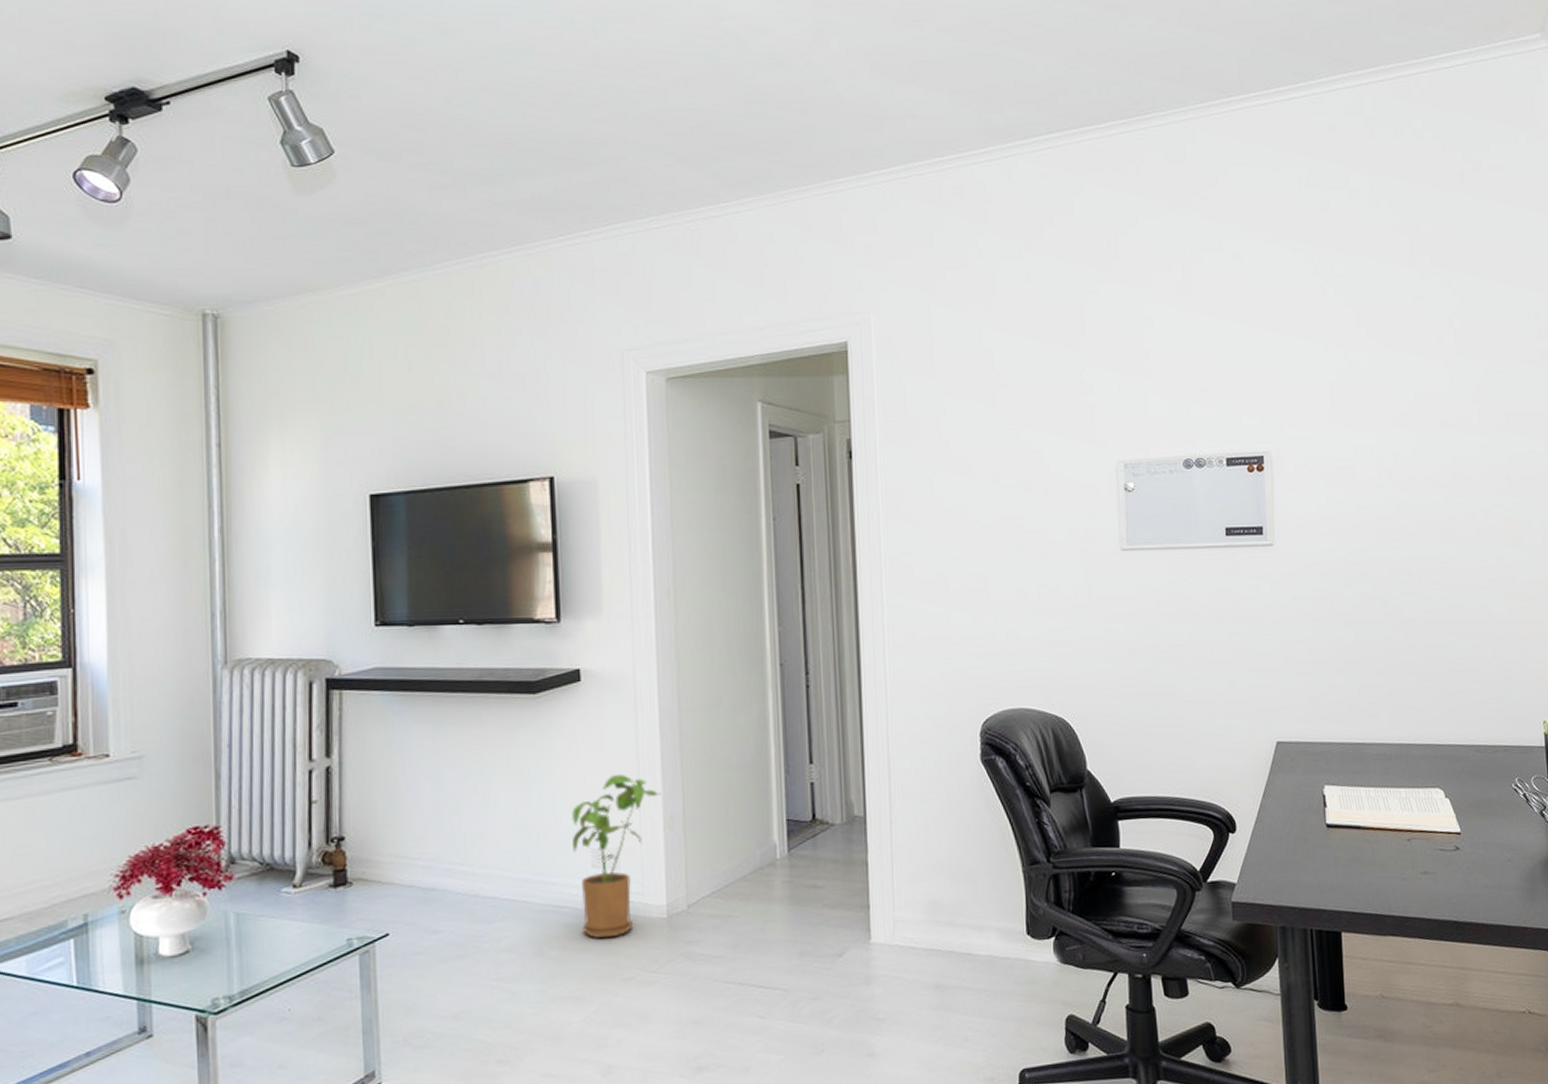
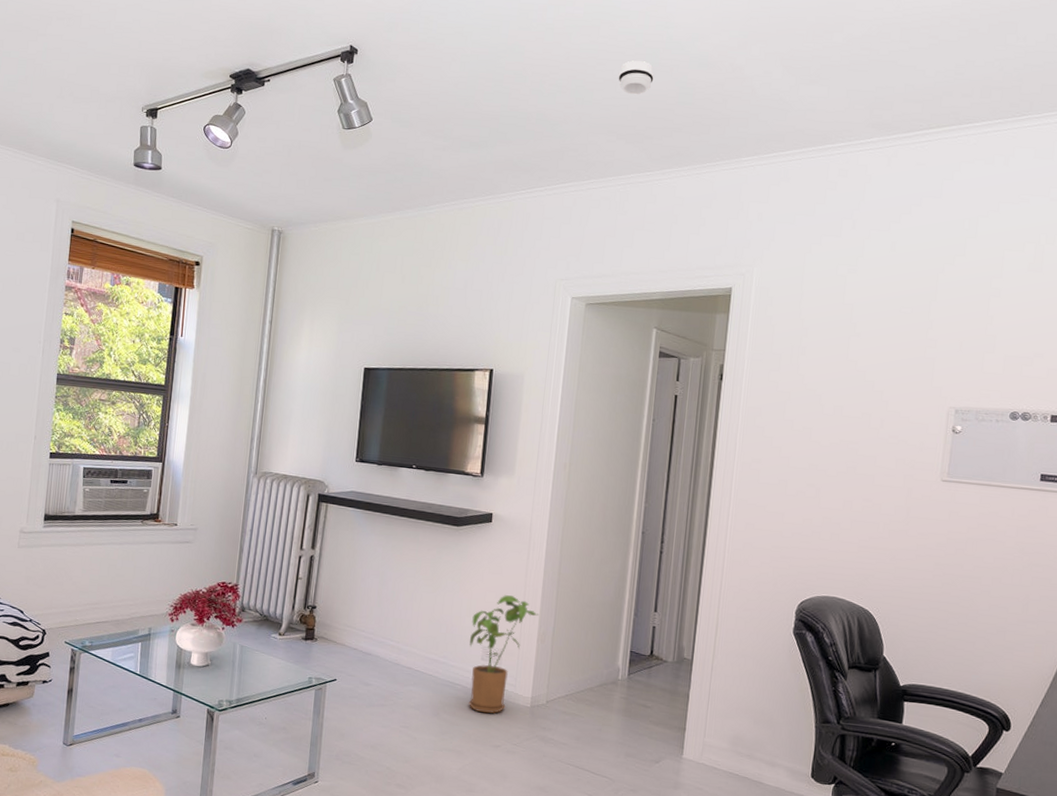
smoke detector: none [667,61,713,106] -> present [618,60,654,95]

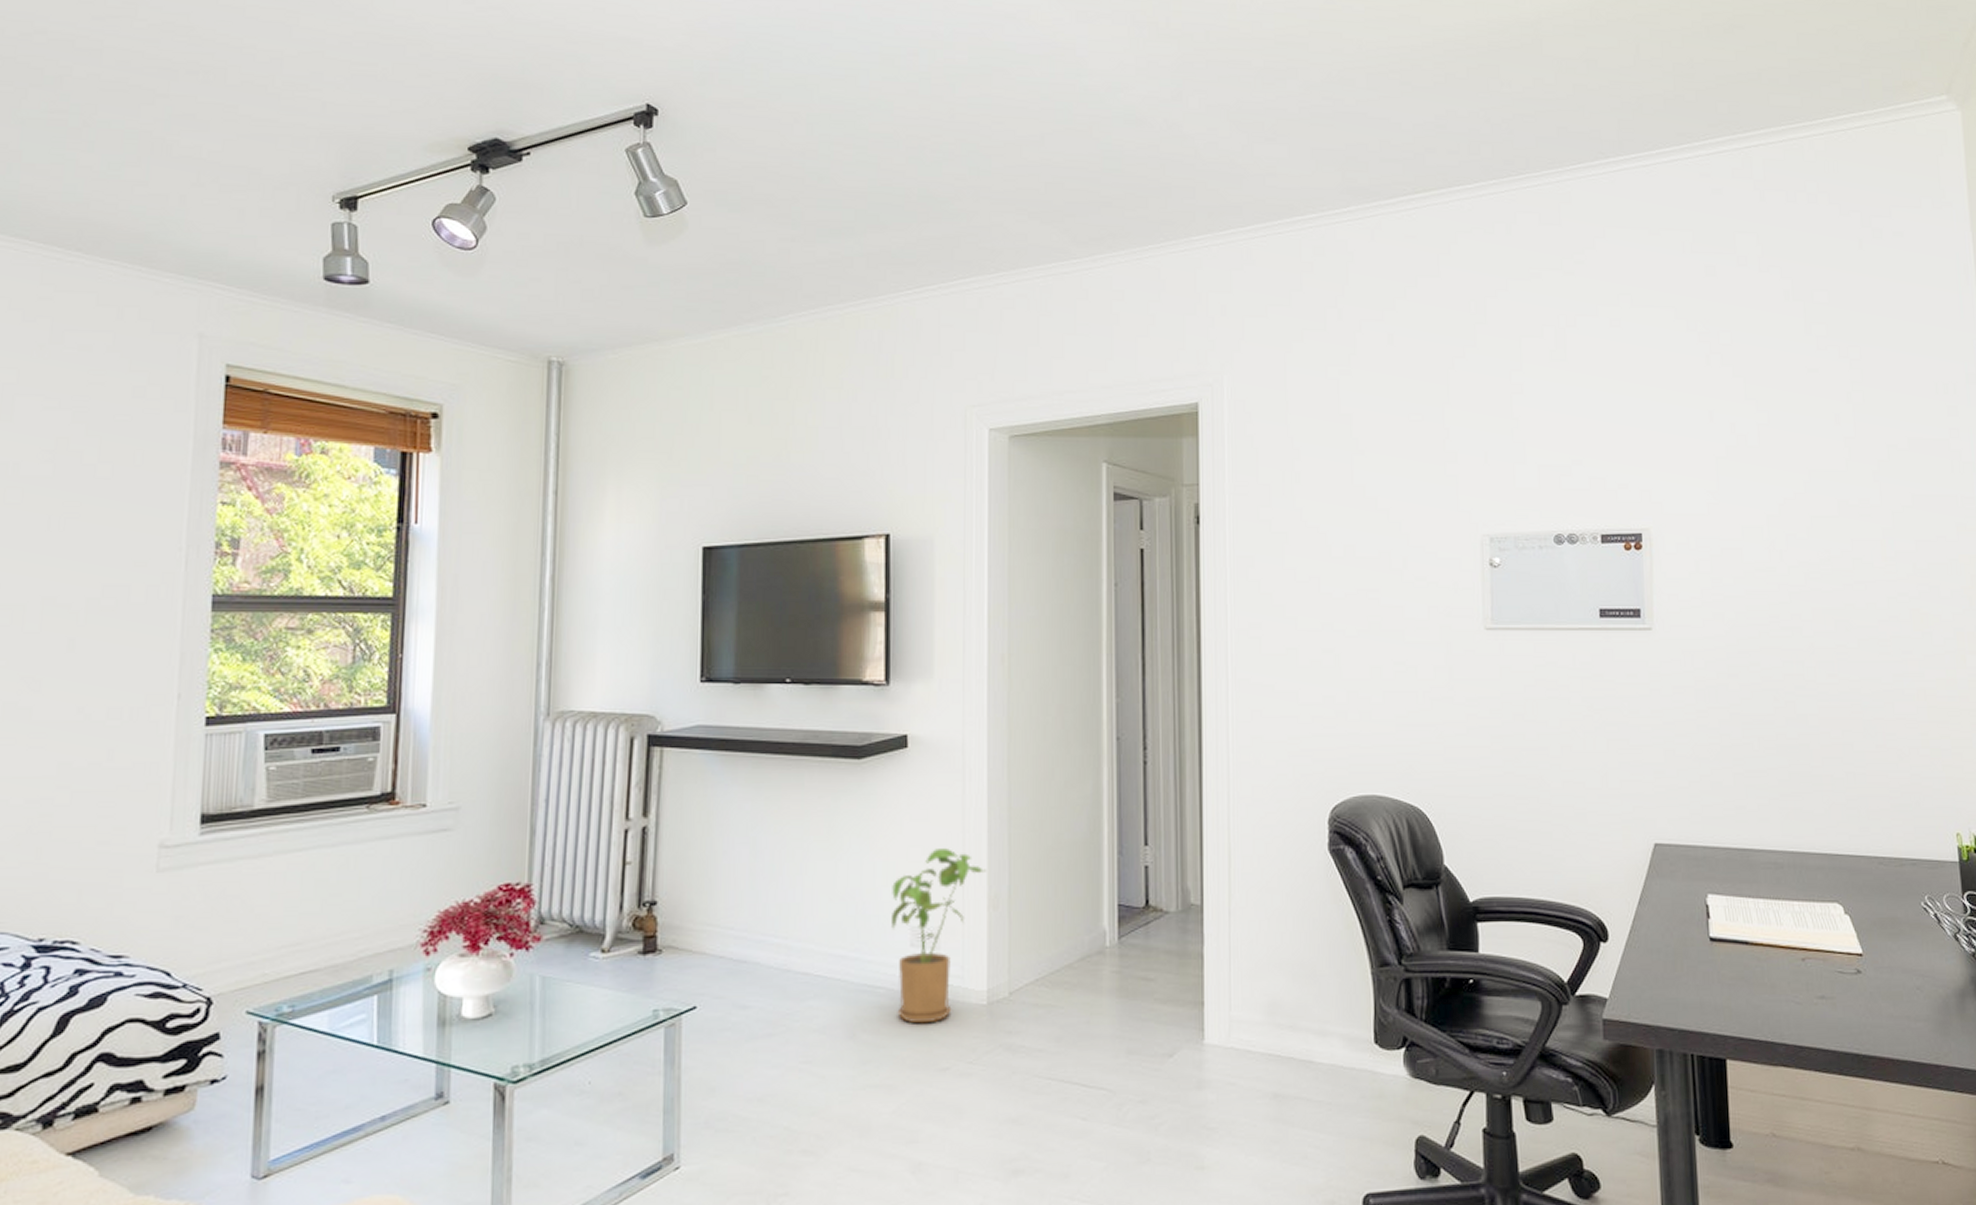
smoke detector: present [618,60,654,95] -> none [1022,117,1069,161]

